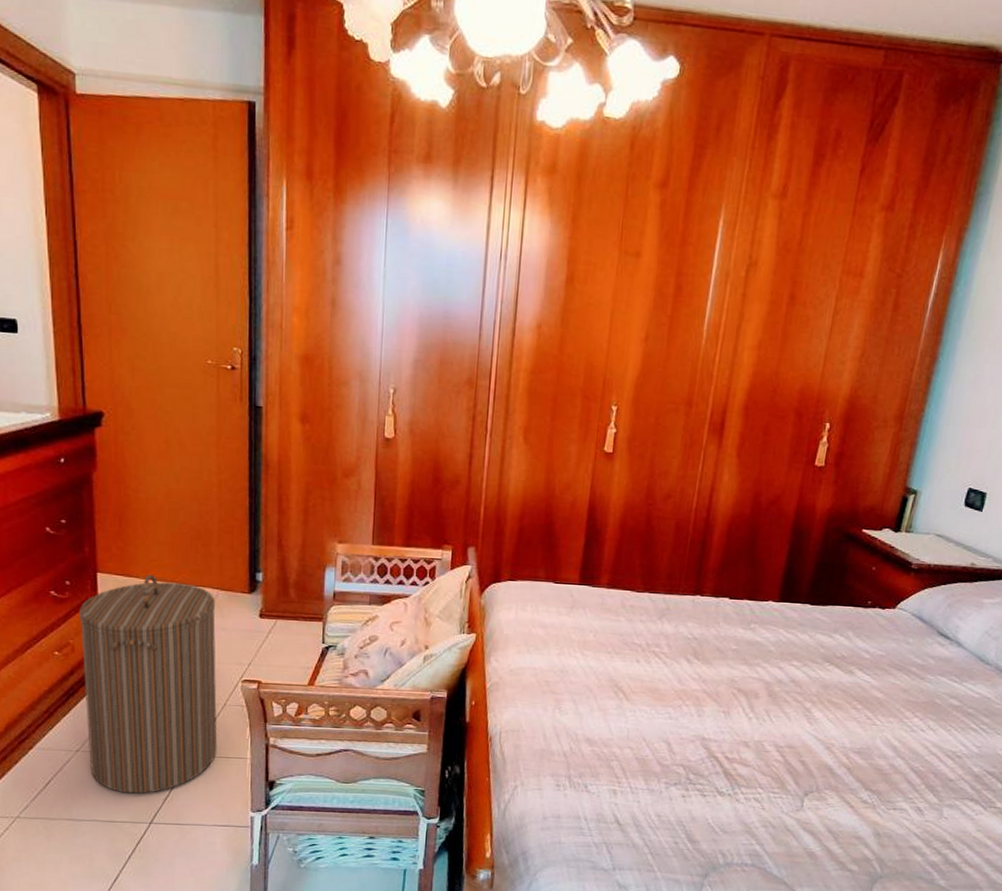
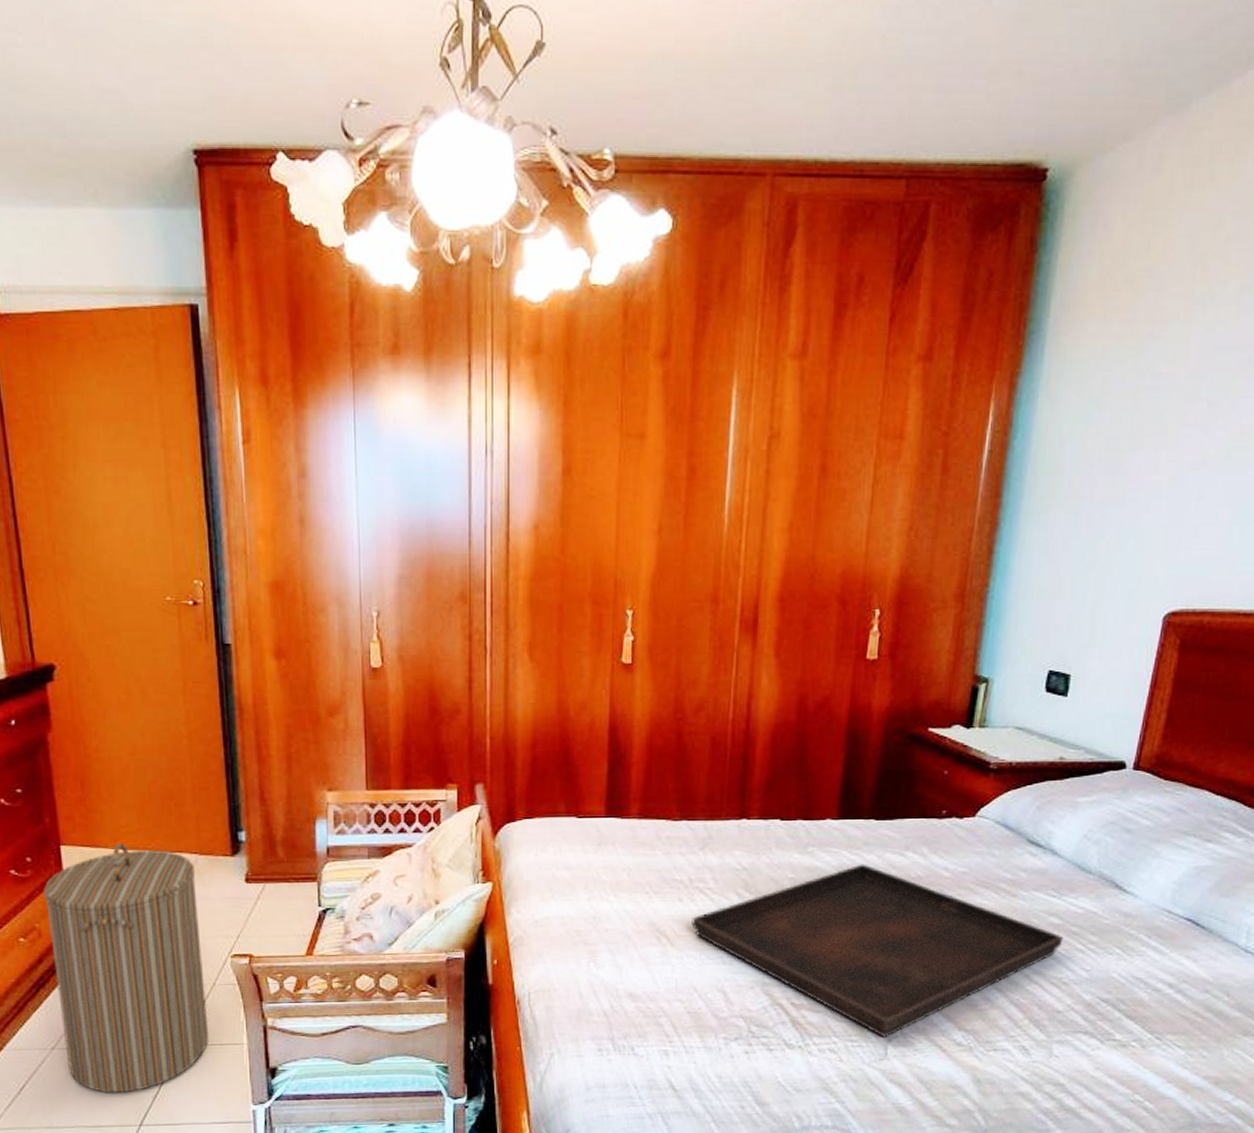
serving tray: none [645,641,961,792] -> present [691,864,1064,1037]

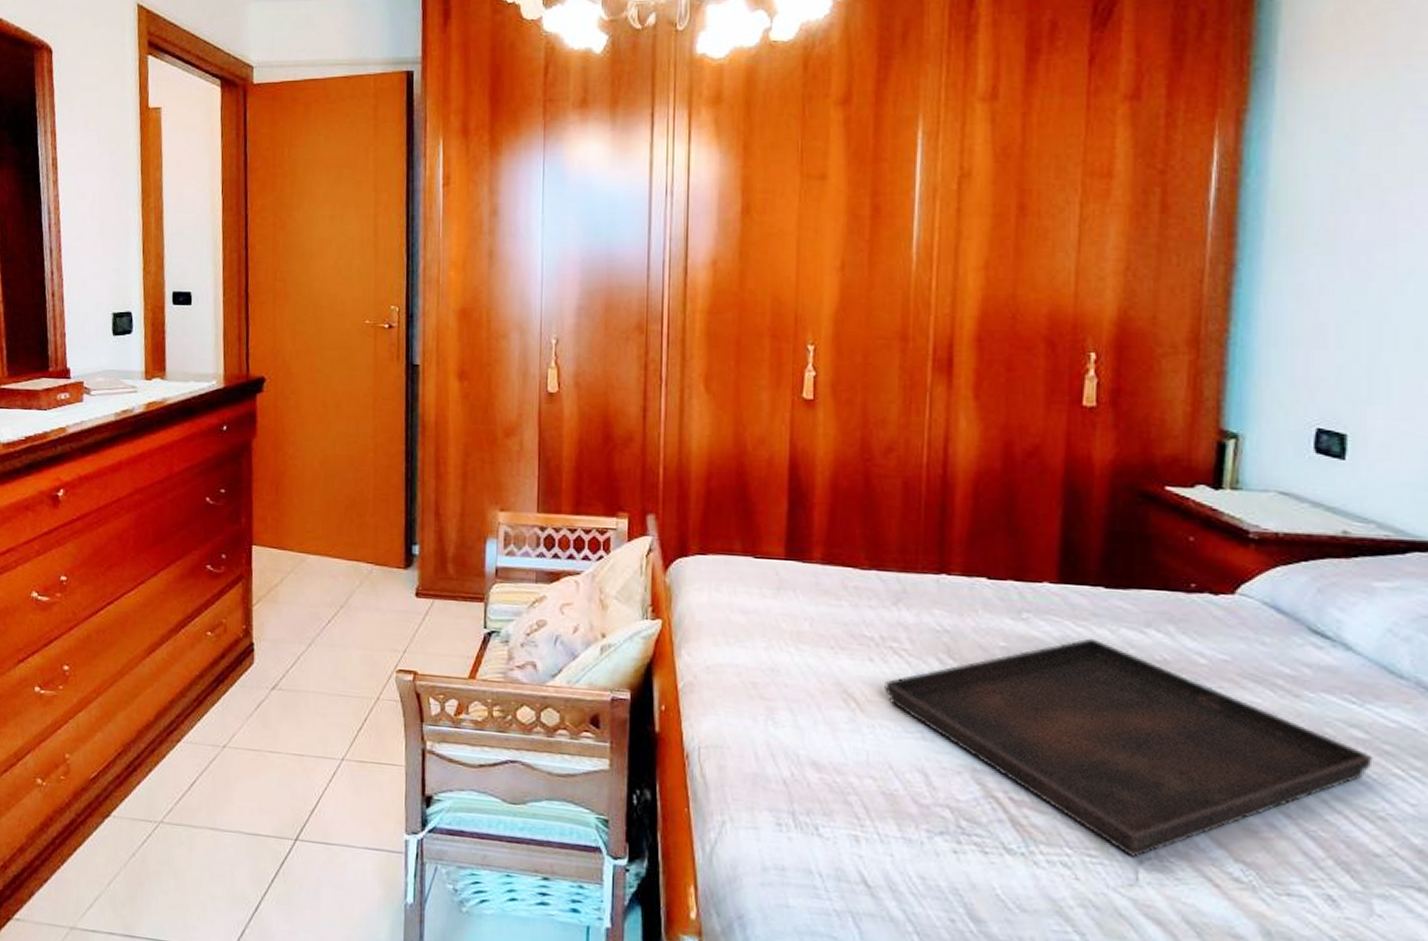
laundry hamper: present [44,842,209,1093] -> none [233,546,370,803]

